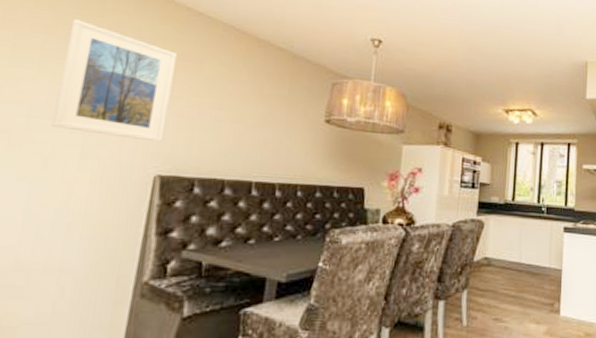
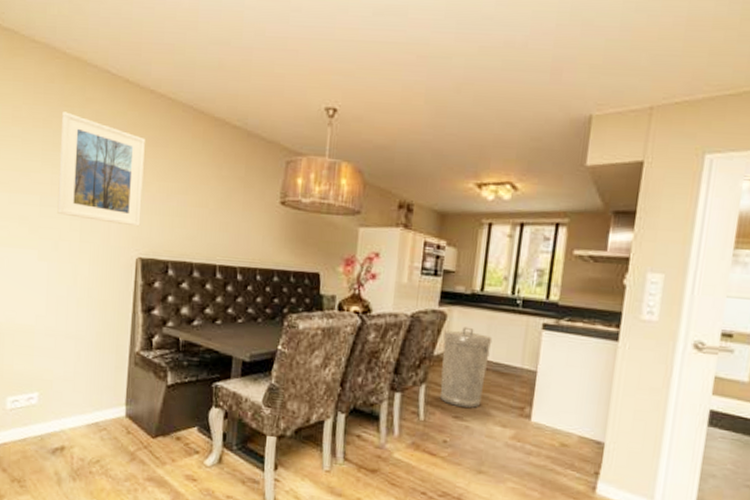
trash can: none [481,233,524,310] -> present [440,327,493,409]

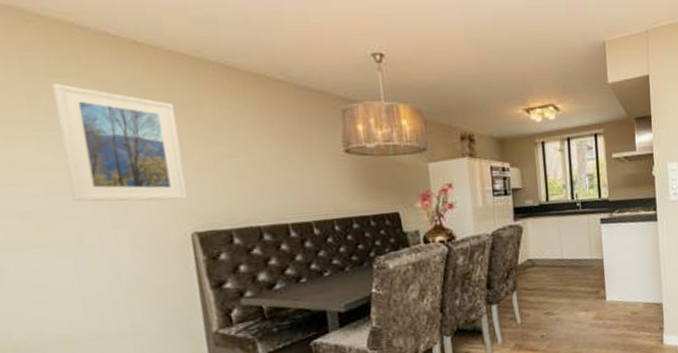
trash can: present [440,327,493,409] -> none [522,234,565,304]

